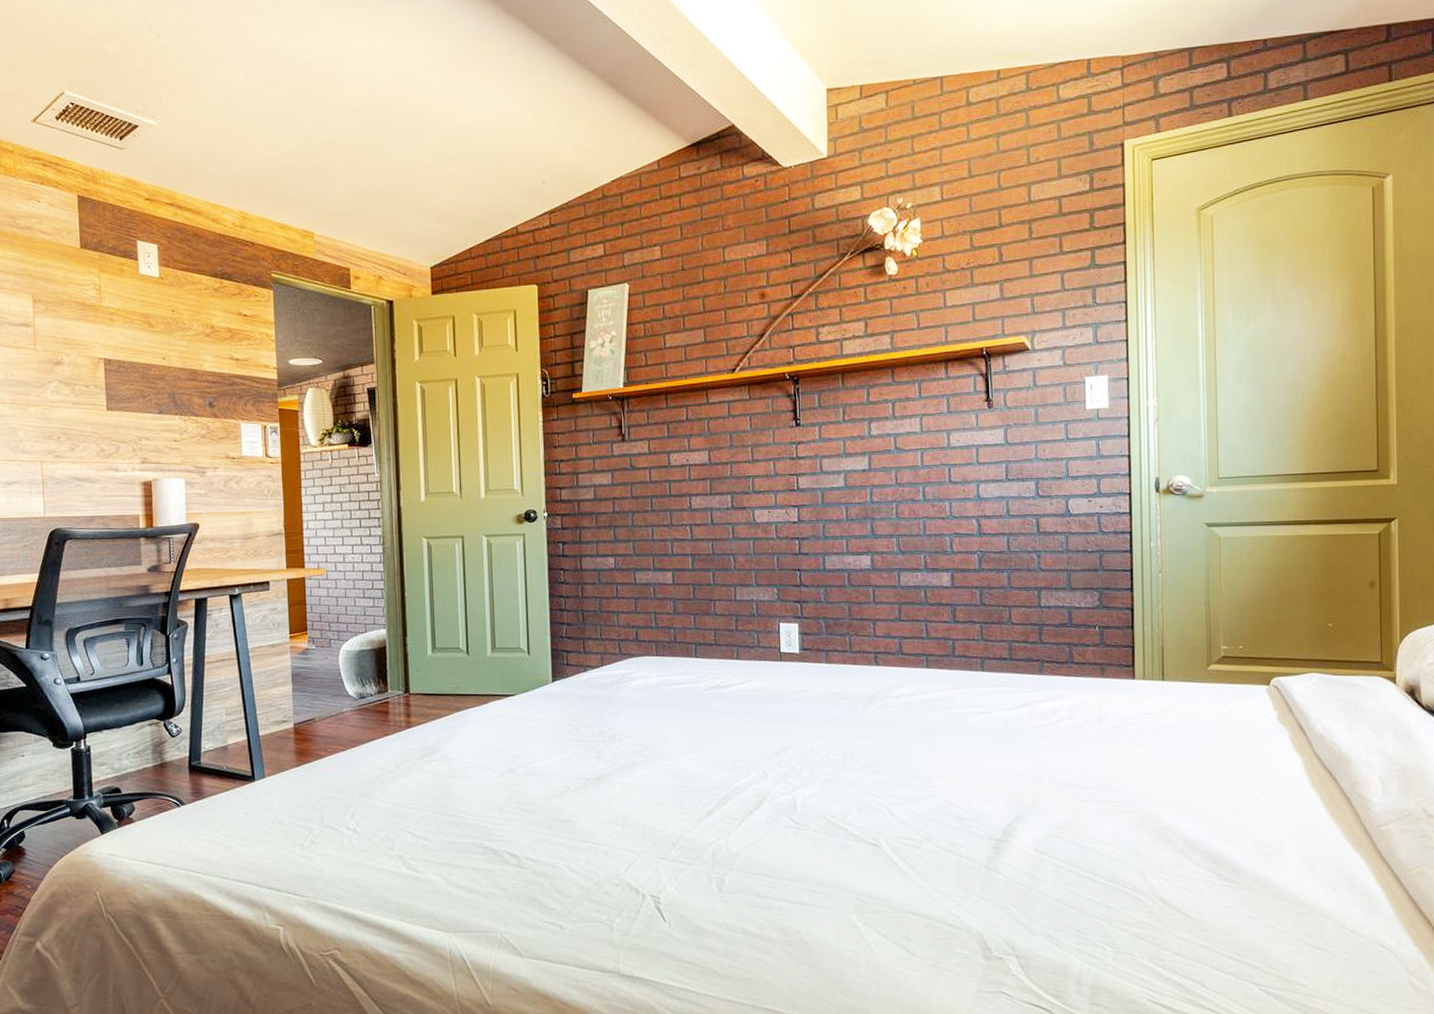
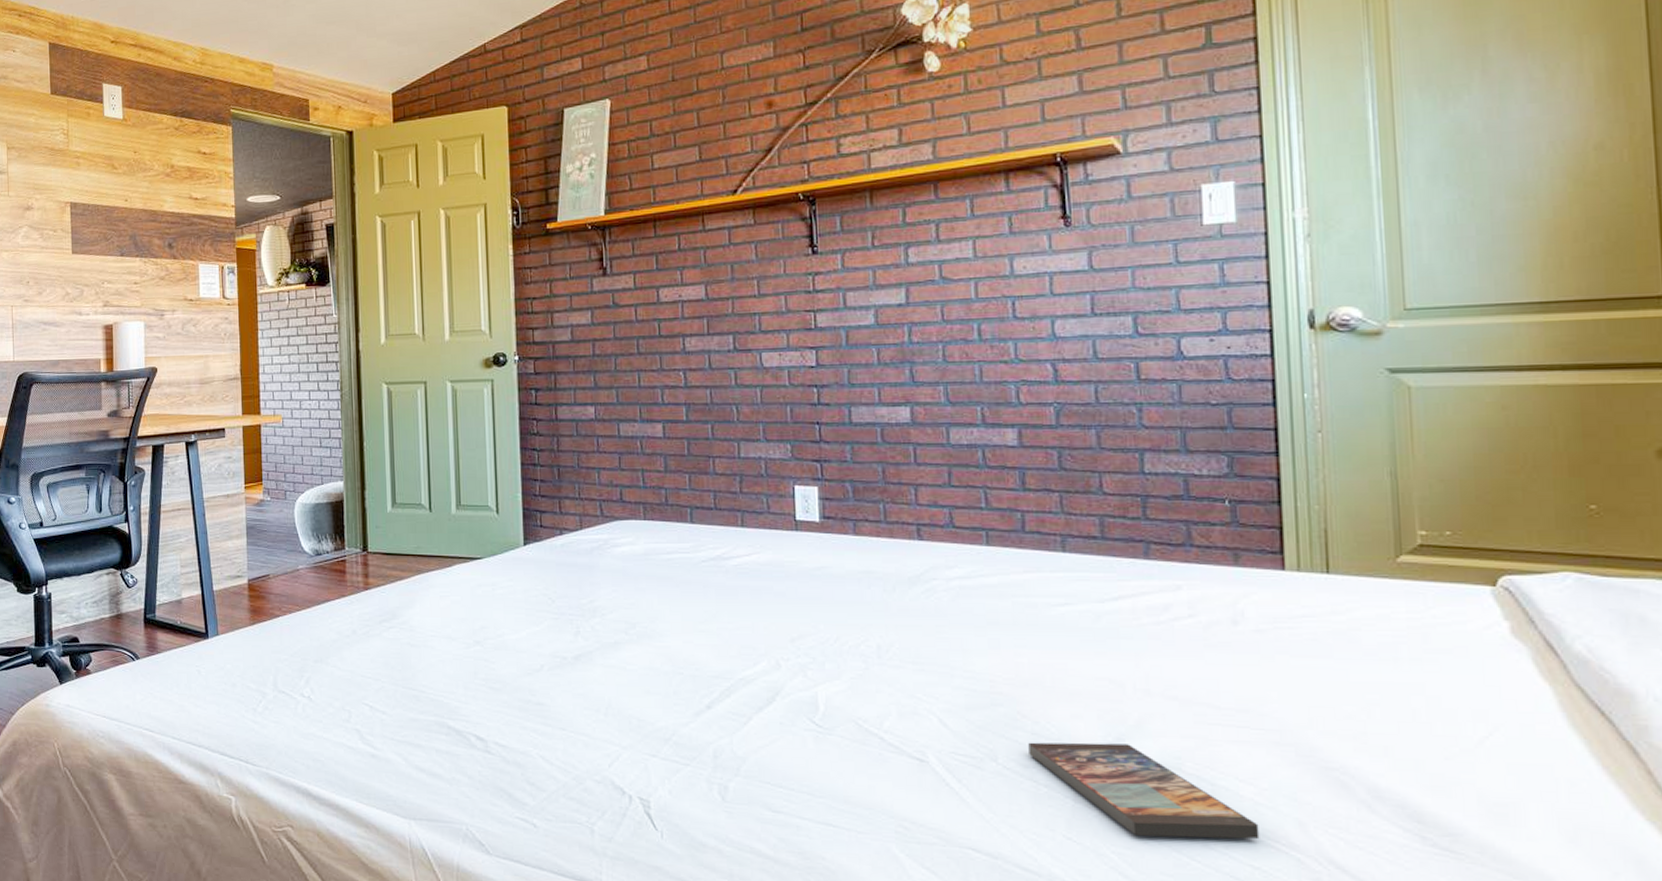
smartphone: none [954,820,1113,892] -> present [1028,742,1260,840]

